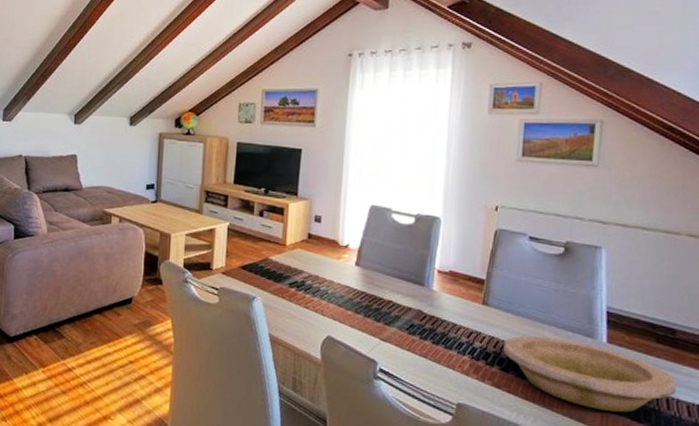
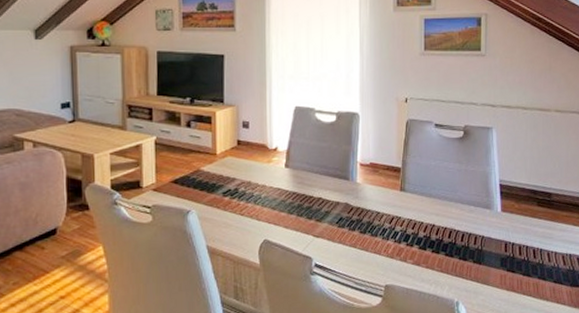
bowl: present [503,335,677,412] -> none [420,213,555,271]

